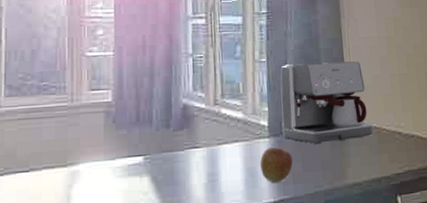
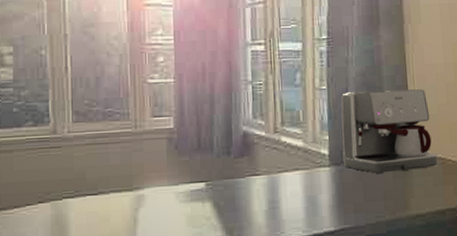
apple: present [260,147,293,183] -> none [321,176,354,212]

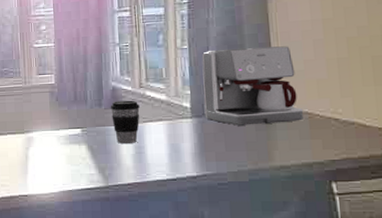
coffee cup: none [240,147,274,198] -> present [110,100,140,144]

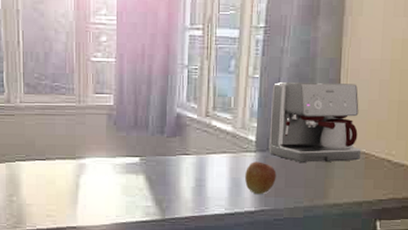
coffee cup: present [110,100,140,144] -> none [173,129,204,175]
apple: none [183,127,216,159] -> present [245,162,276,194]

